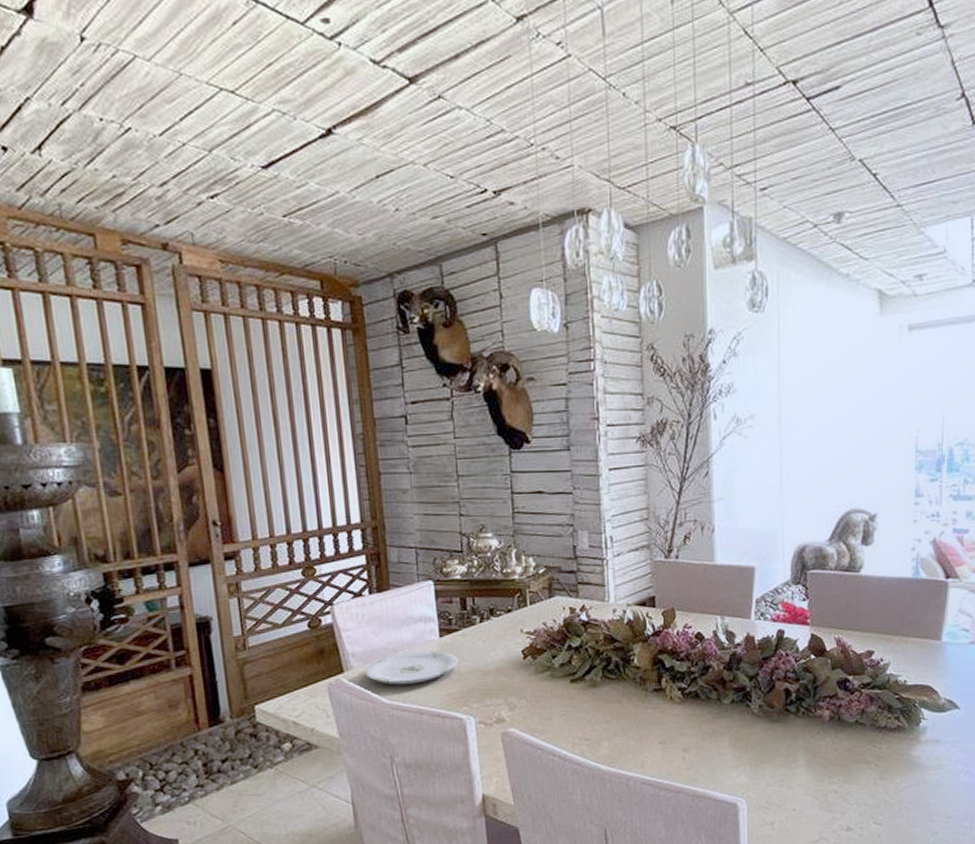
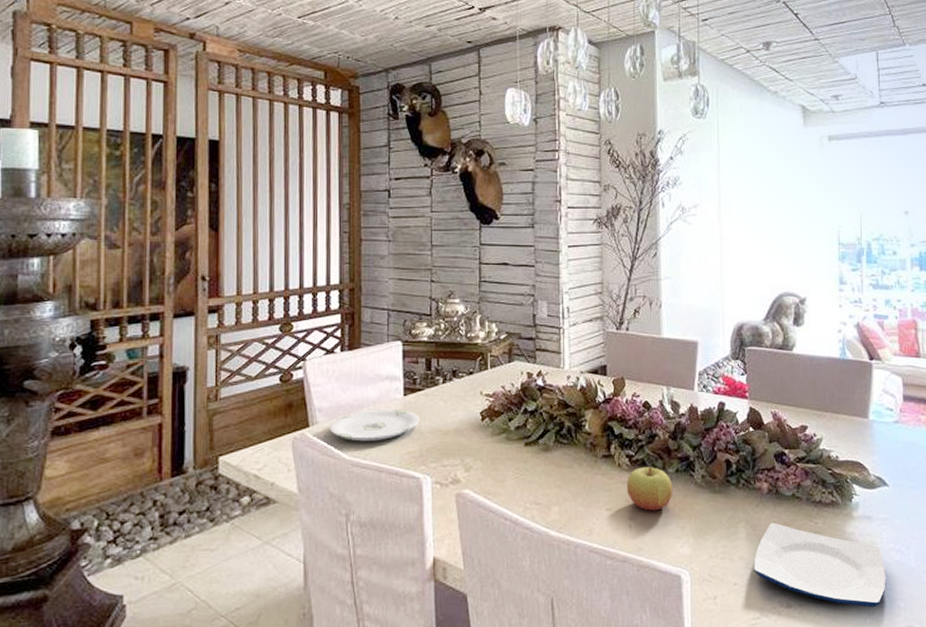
apple: none [679,699,728,743] -> present [626,467,673,511]
plate: none [813,749,953,828] -> present [753,522,886,608]

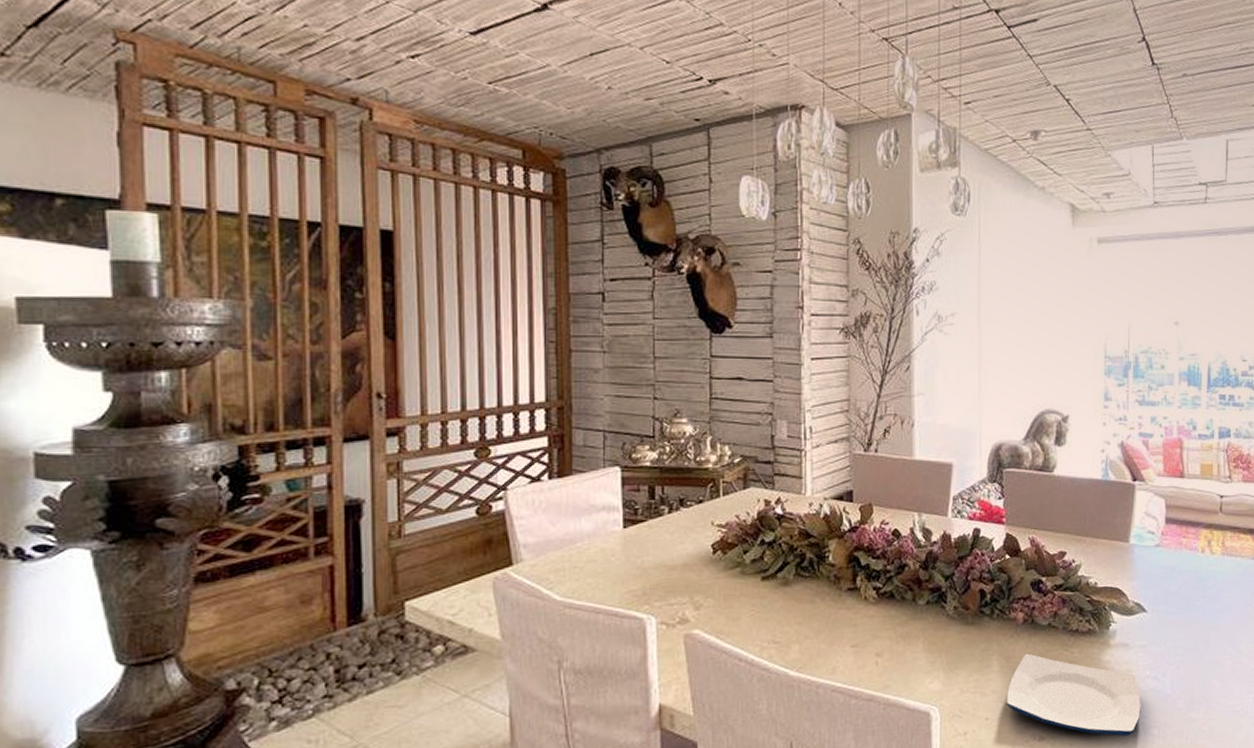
plate: present [329,408,420,442] -> none [536,542,643,581]
apple: present [626,467,673,511] -> none [873,599,923,646]

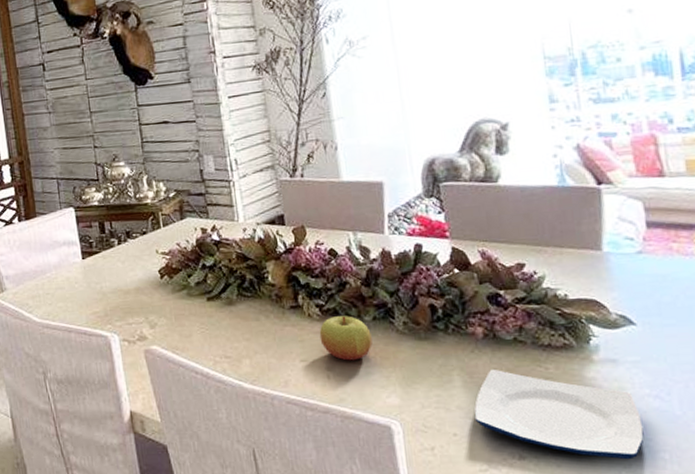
apple: none [873,599,923,646] -> present [319,316,373,361]

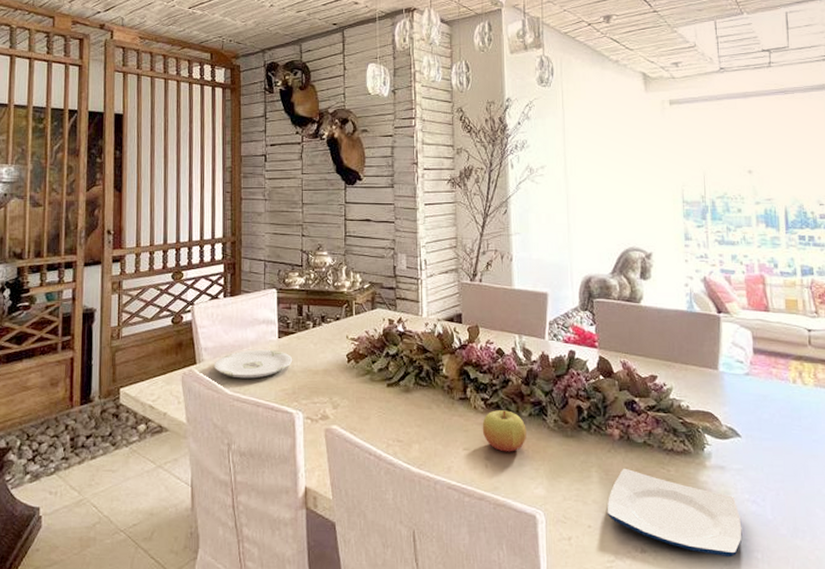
plate: none [17,272,101,305] -> present [213,349,293,379]

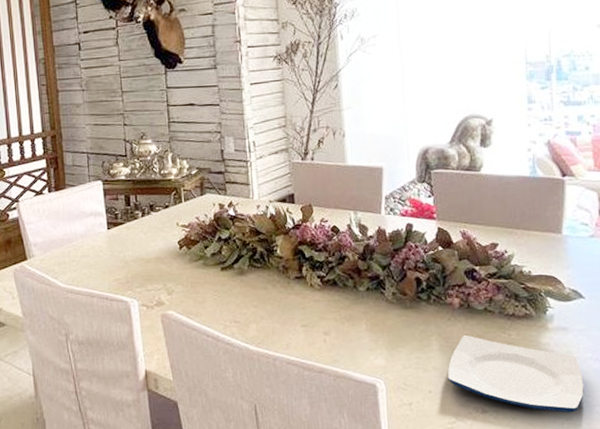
plate: present [213,349,293,379] -> none [44,241,124,271]
apple: present [482,410,527,452] -> none [319,286,365,327]

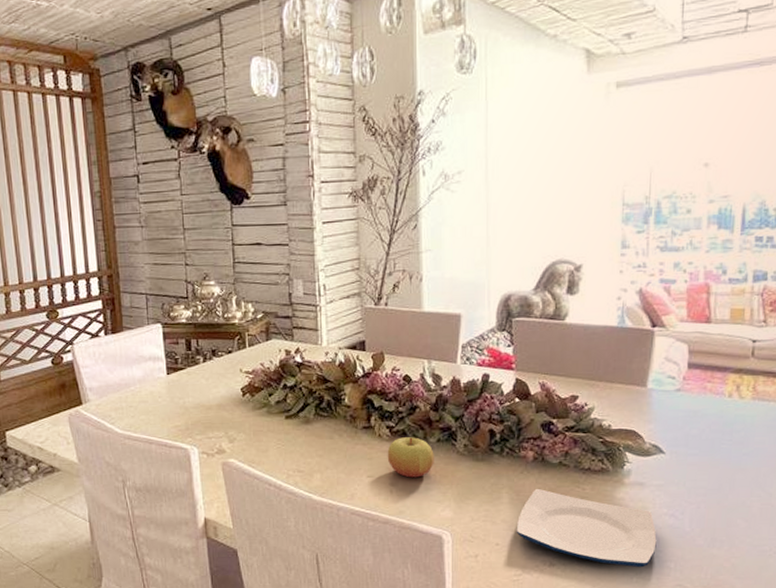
apple: none [319,286,365,327] -> present [387,437,434,478]

